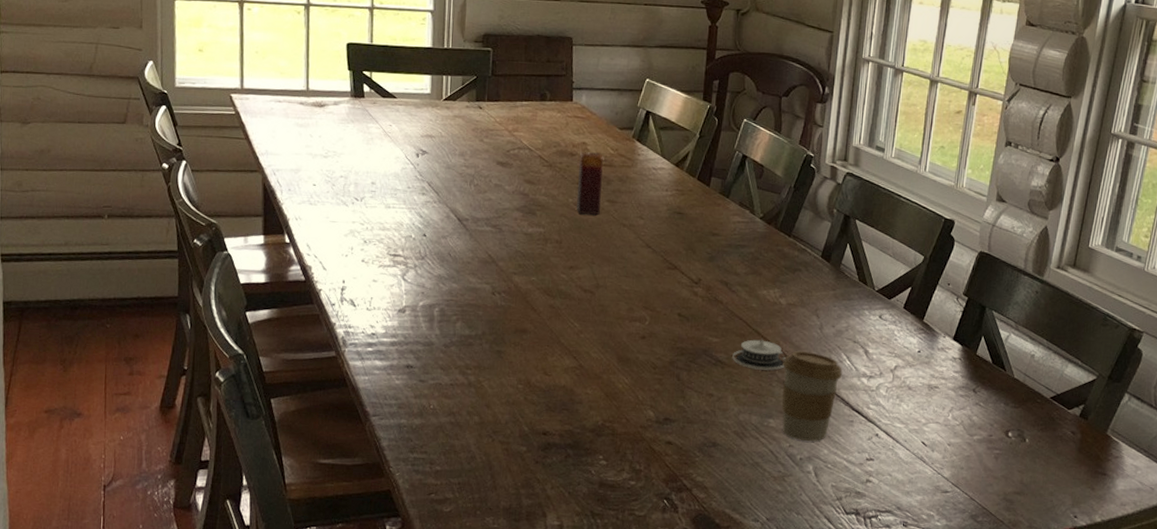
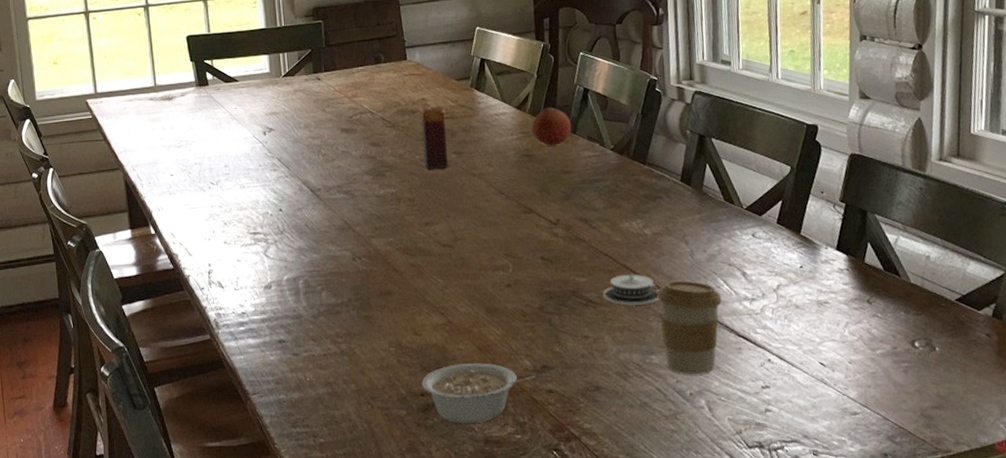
legume: none [545,407,656,466] -> present [421,363,535,423]
fruit: none [686,168,726,207] -> present [531,107,572,146]

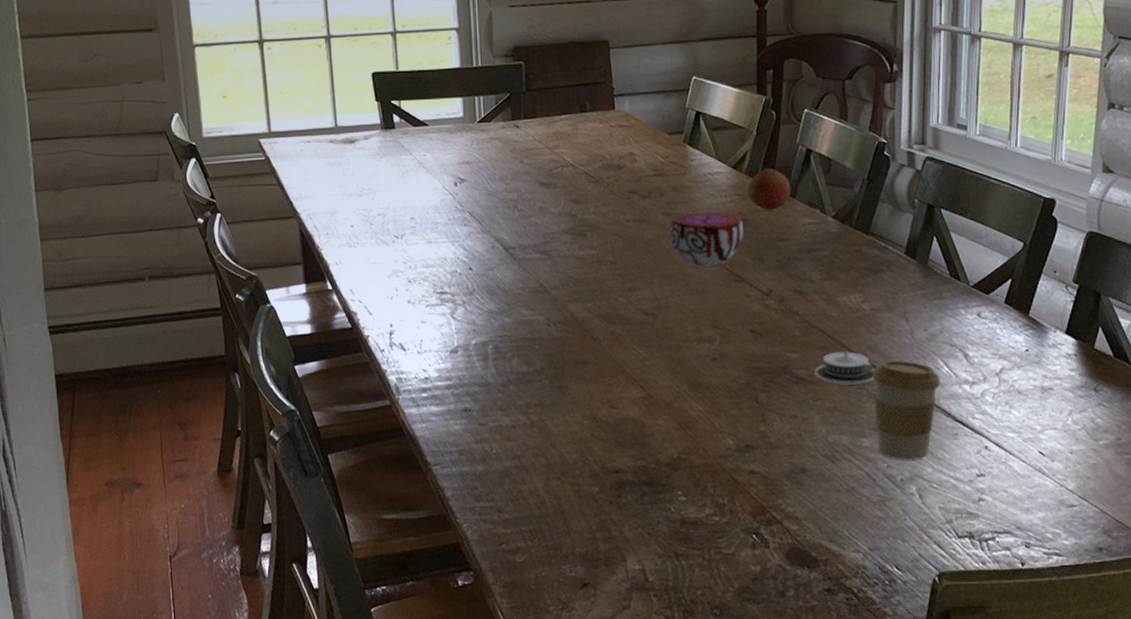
candle: present [420,106,448,169] -> none [627,162,655,230]
legume: present [421,363,535,423] -> none [616,440,737,503]
decorative bowl: none [461,149,530,200] -> present [669,211,743,267]

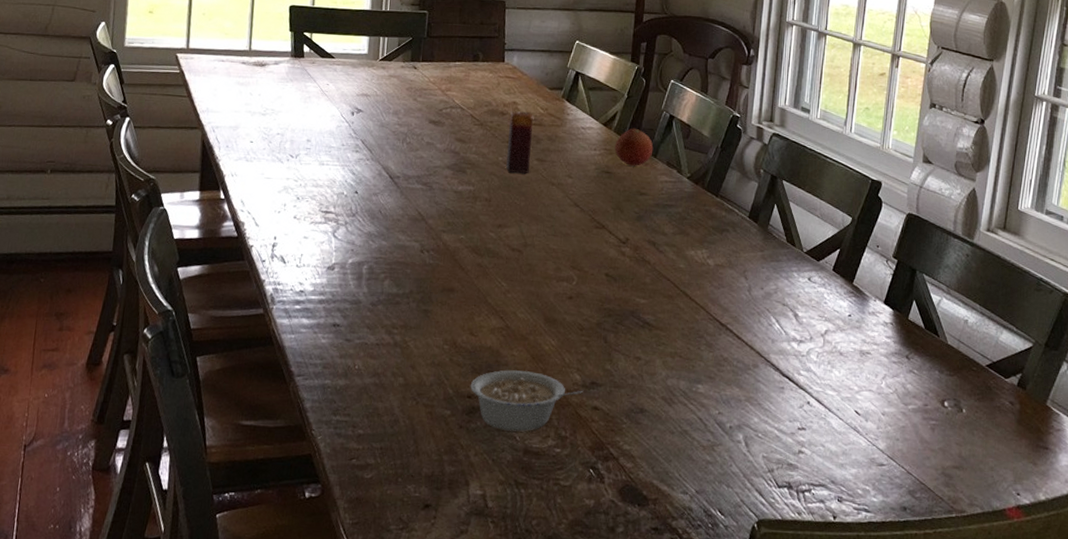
legume: none [616,440,737,503] -> present [470,370,583,432]
candle: none [627,162,655,230] -> present [506,111,534,173]
decorative bowl: present [669,211,743,267] -> none [541,161,608,212]
architectural model: present [815,349,875,385] -> none [660,299,714,334]
coffee cup: present [872,361,940,460] -> none [710,314,772,409]

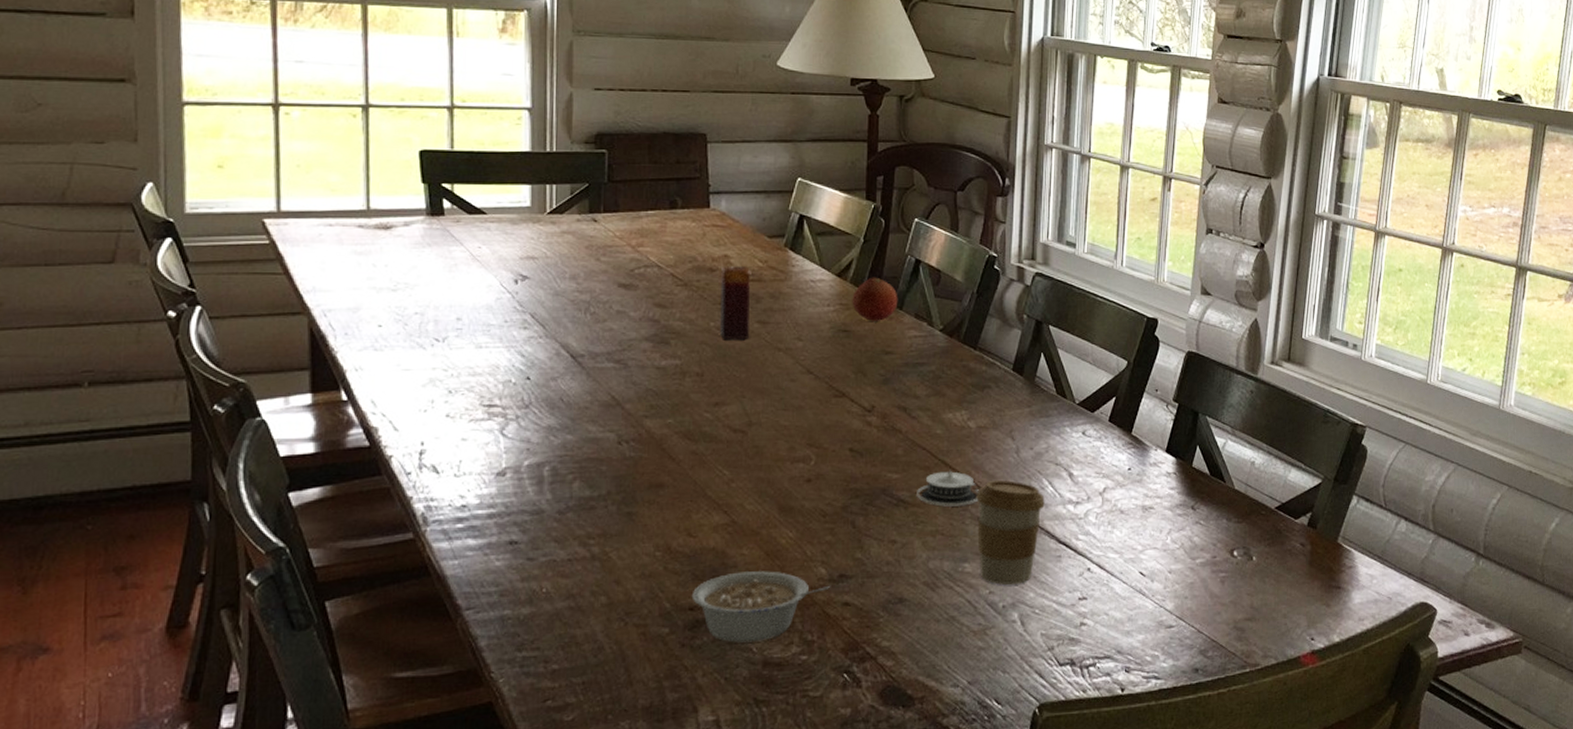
architectural model: none [660,299,714,334] -> present [917,469,979,507]
coffee cup: none [710,314,772,409] -> present [976,480,1045,586]

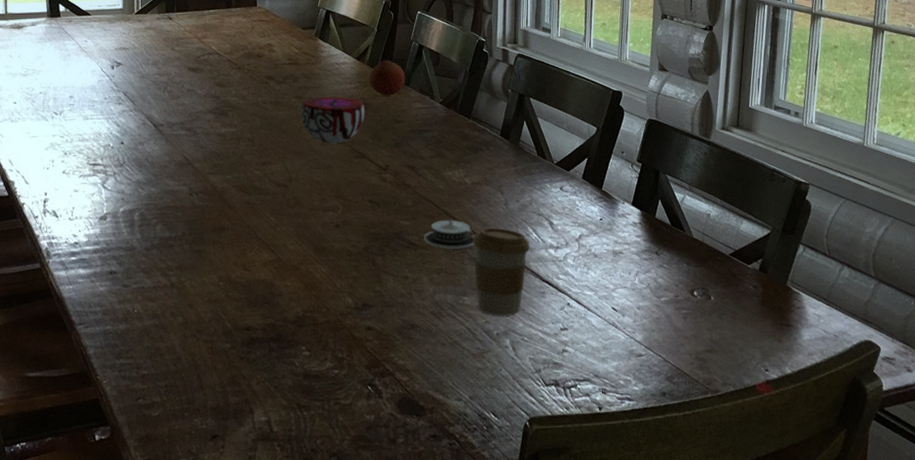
legume: present [691,571,830,643] -> none [247,299,355,358]
candle: present [719,266,751,339] -> none [265,53,290,111]
decorative bowl: none [764,321,846,380] -> present [301,96,365,144]

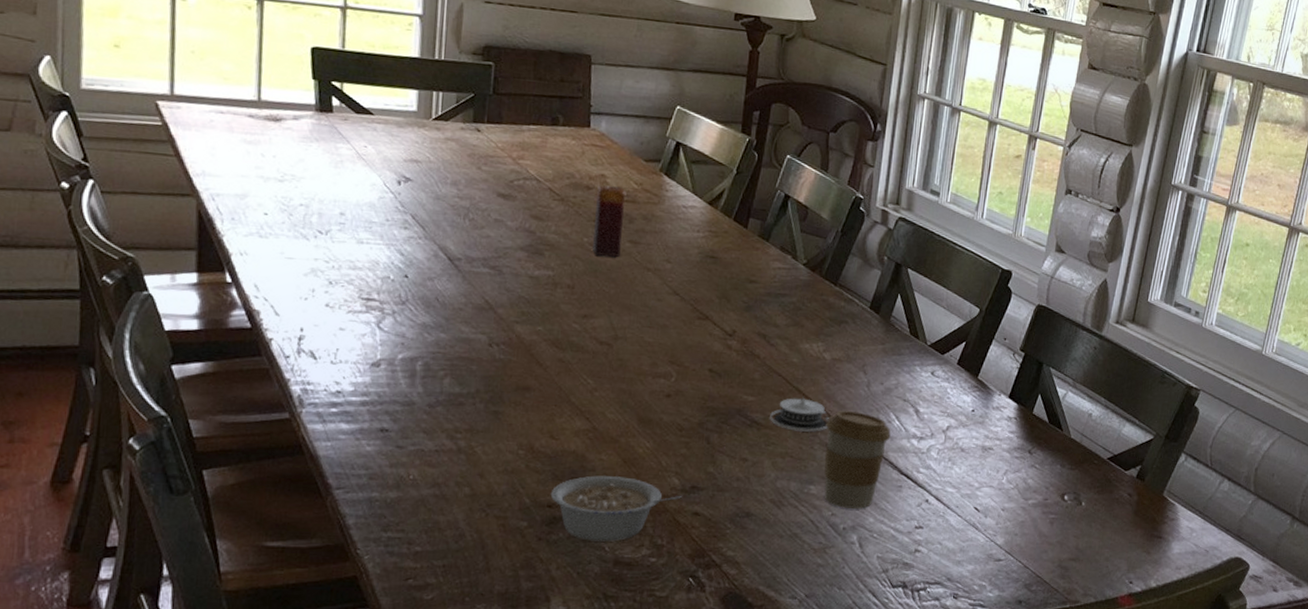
legume: none [247,299,355,358] -> present [550,475,682,542]
candle: none [265,53,290,111] -> present [593,185,626,257]
decorative bowl: present [301,96,365,144] -> none [634,244,713,301]
fruit: present [369,59,406,96] -> none [721,207,766,251]

